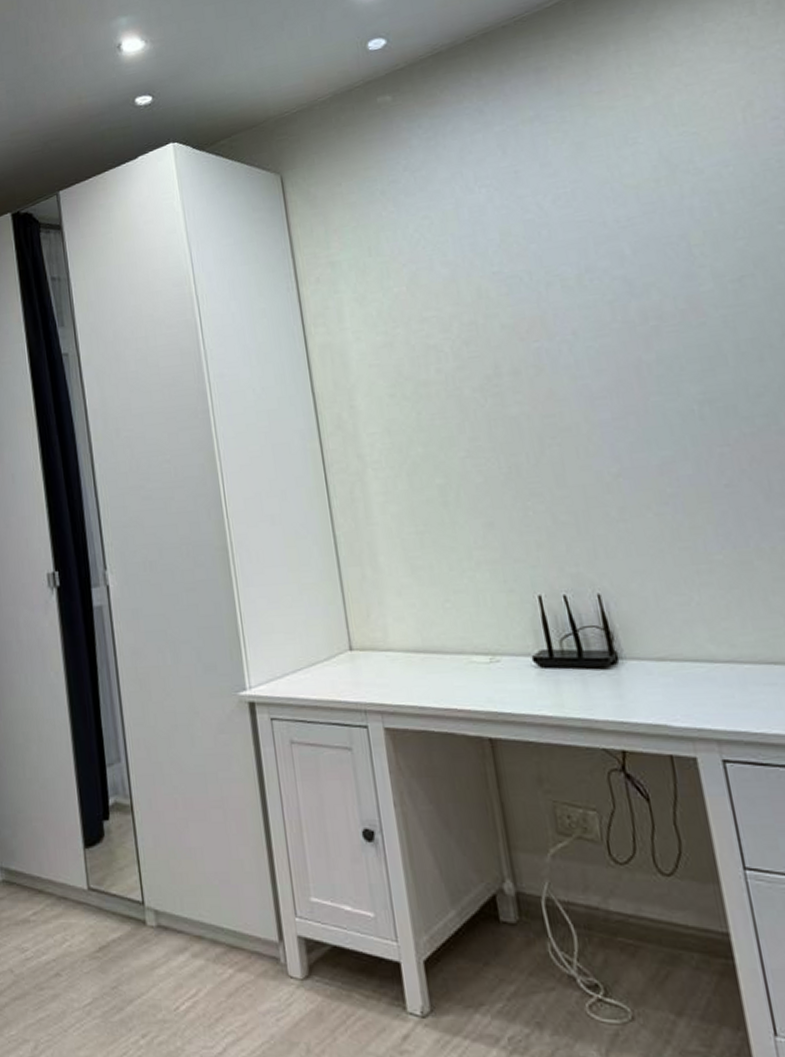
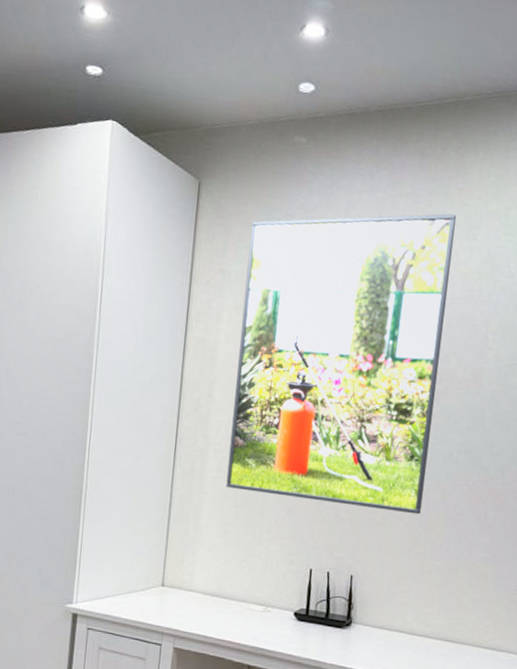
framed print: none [352,123,671,512] -> present [226,213,457,515]

